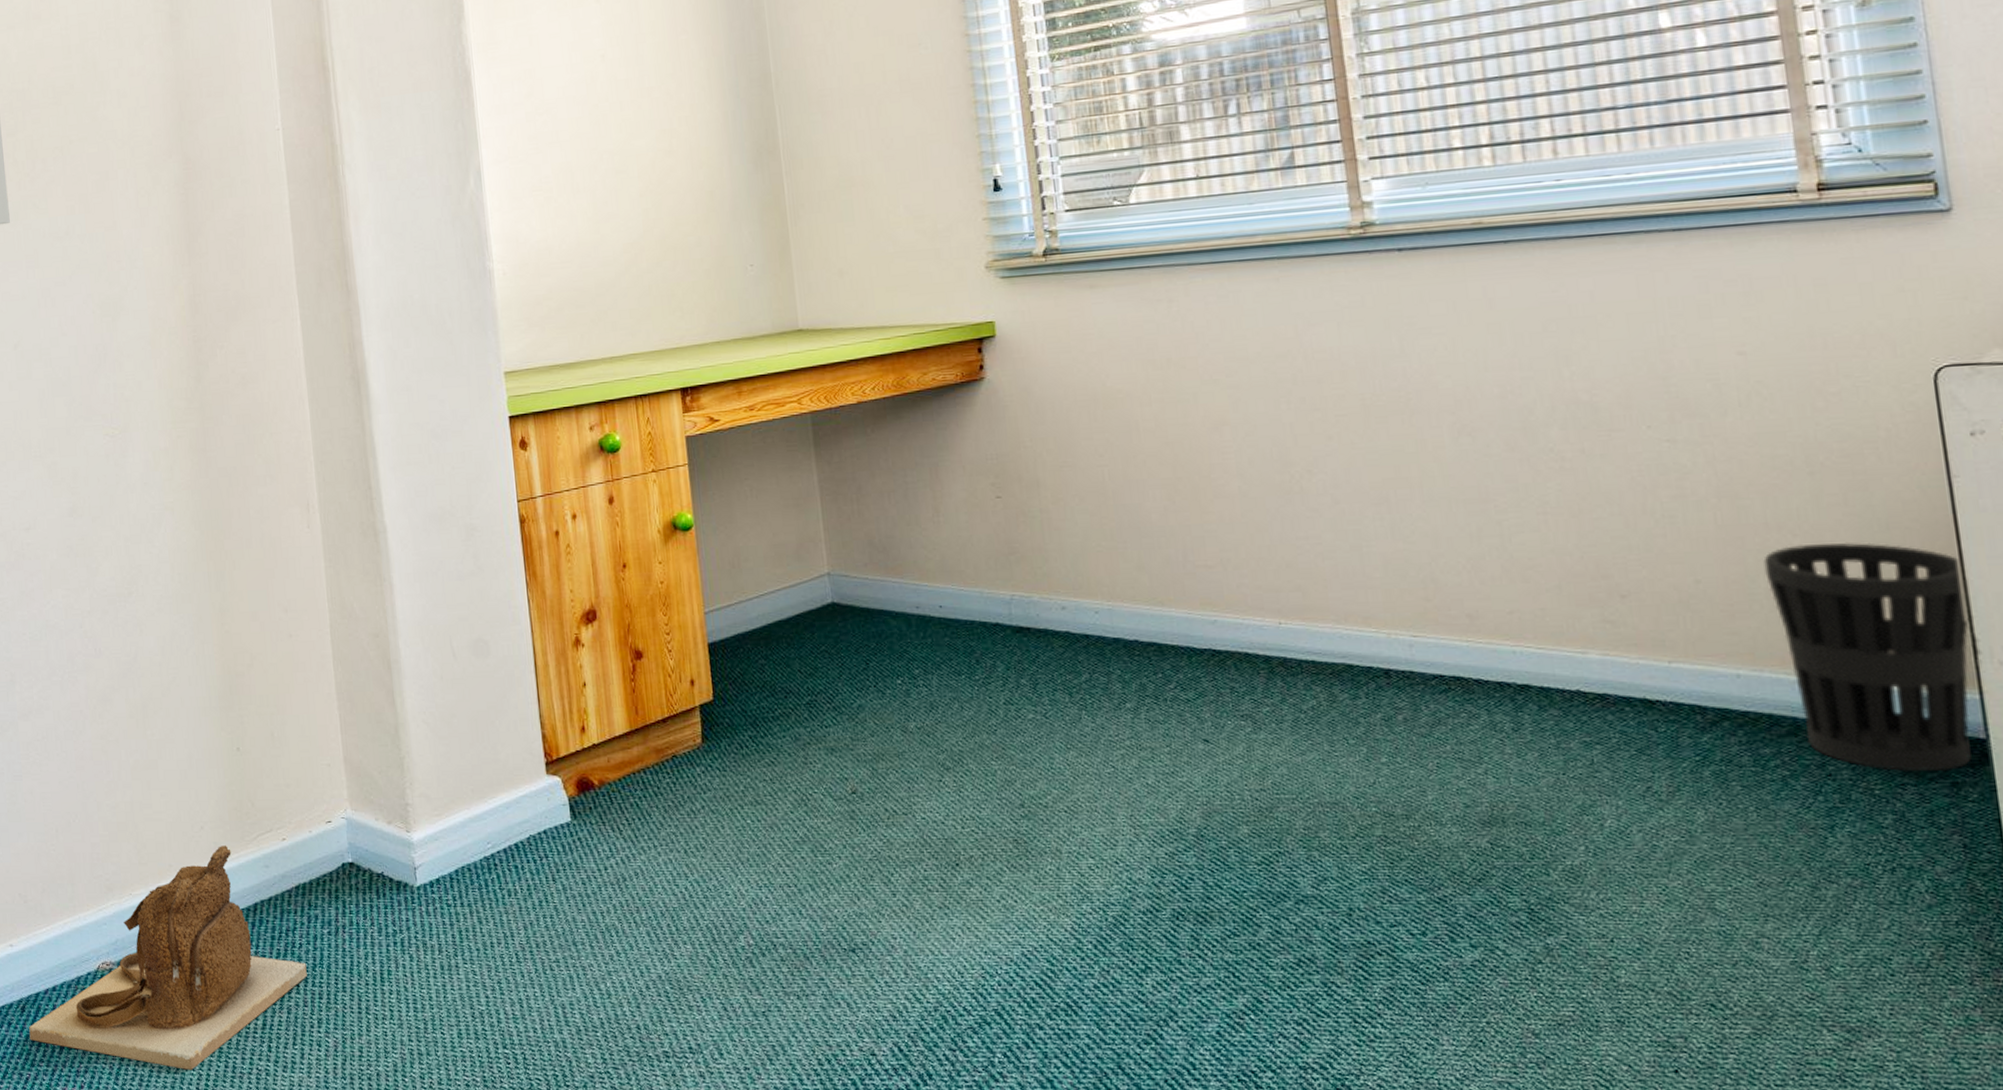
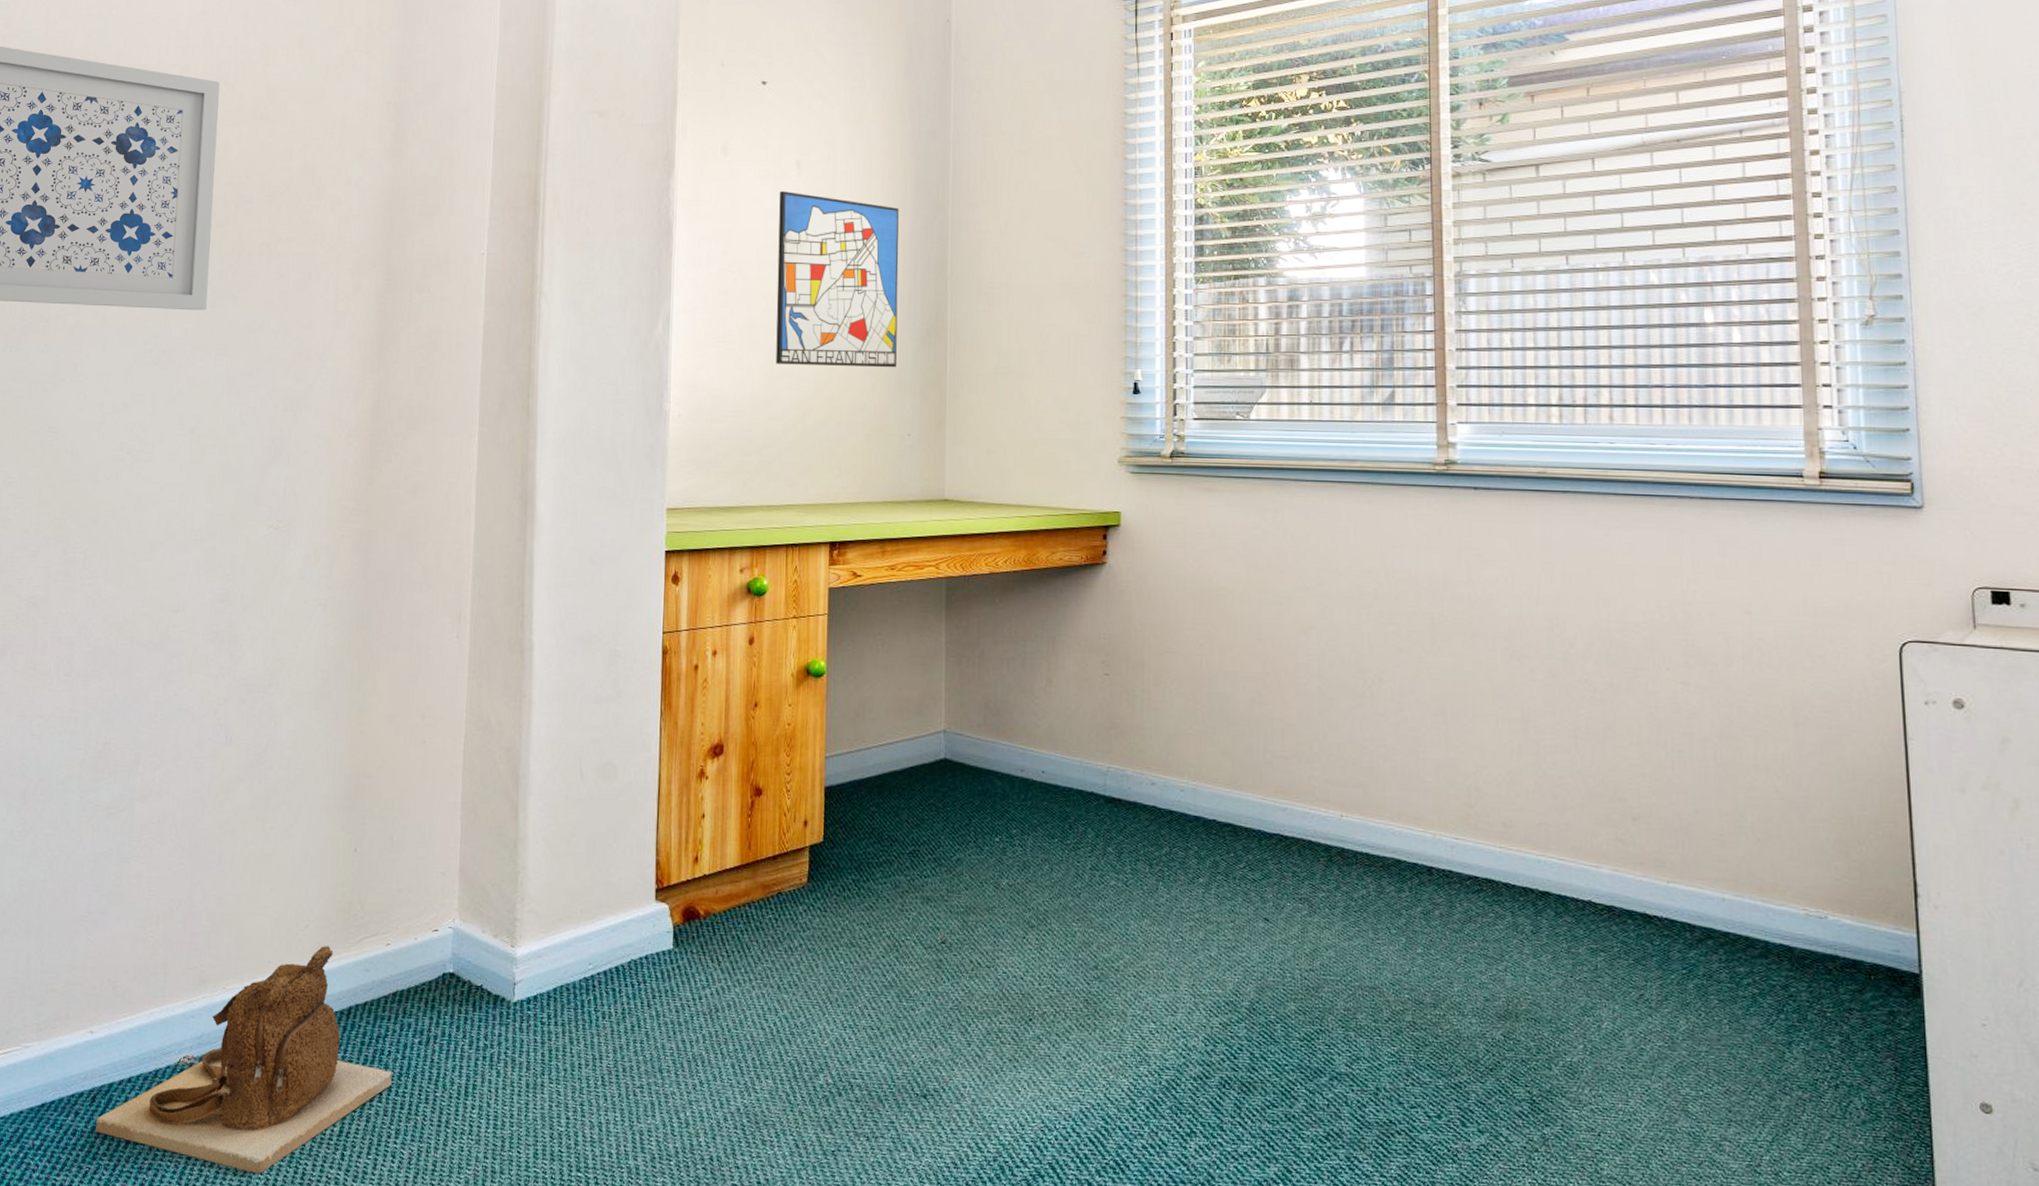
wall art: none [578,20,729,207] -> present [776,190,899,368]
wastebasket: present [1763,542,1972,772] -> none [1752,786,1913,1001]

